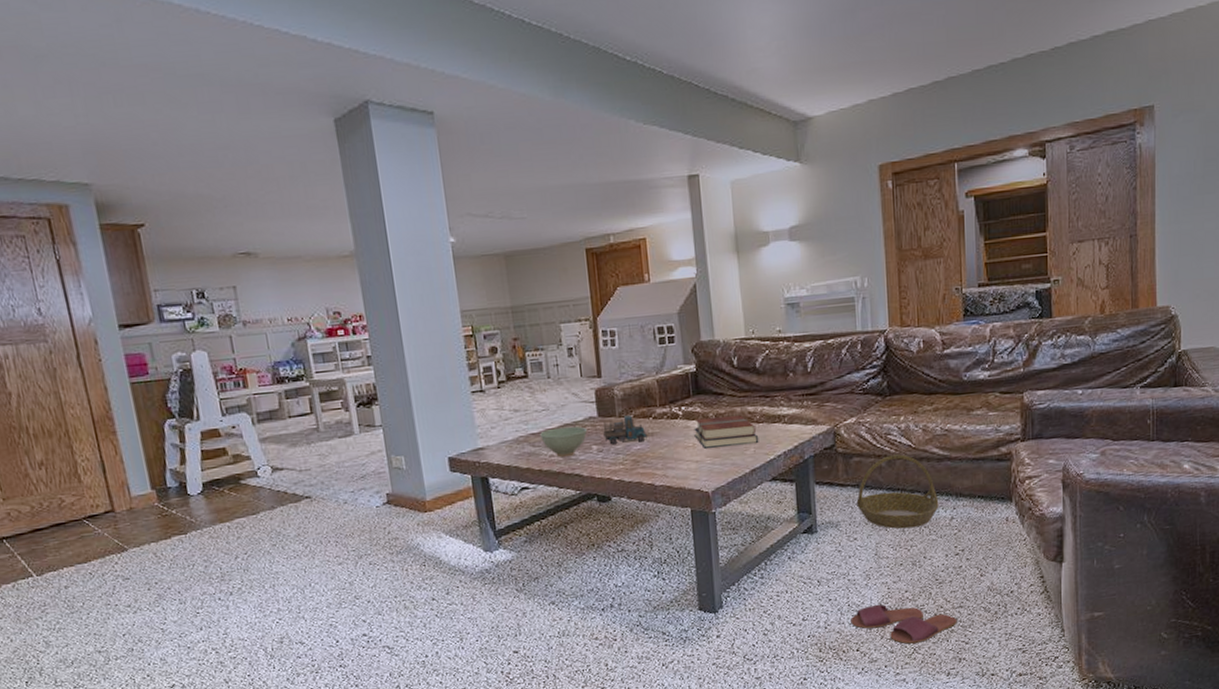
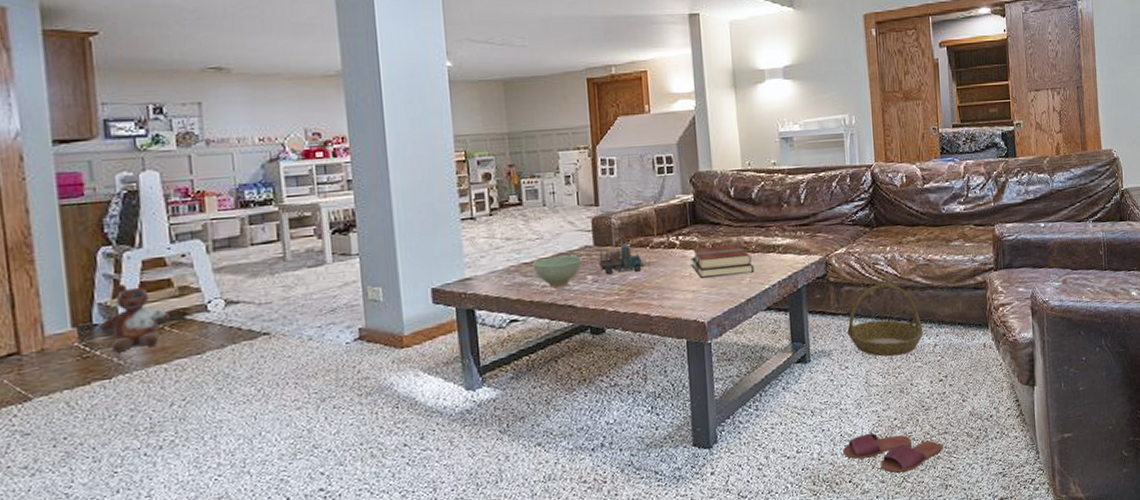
stuffed bear: none [173,449,229,512] -> present [99,281,171,353]

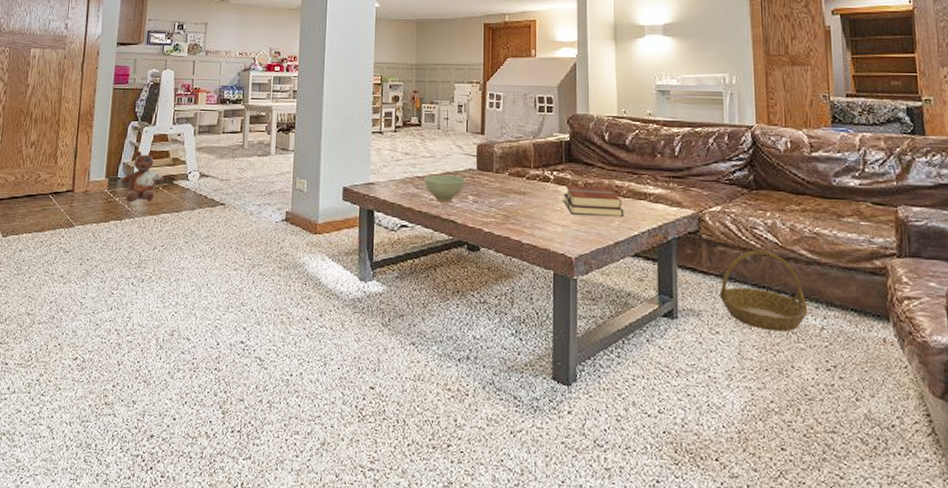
toy truck: present [598,244,645,275] -> none [480,172,520,199]
slippers: present [843,432,943,473] -> none [710,410,830,466]

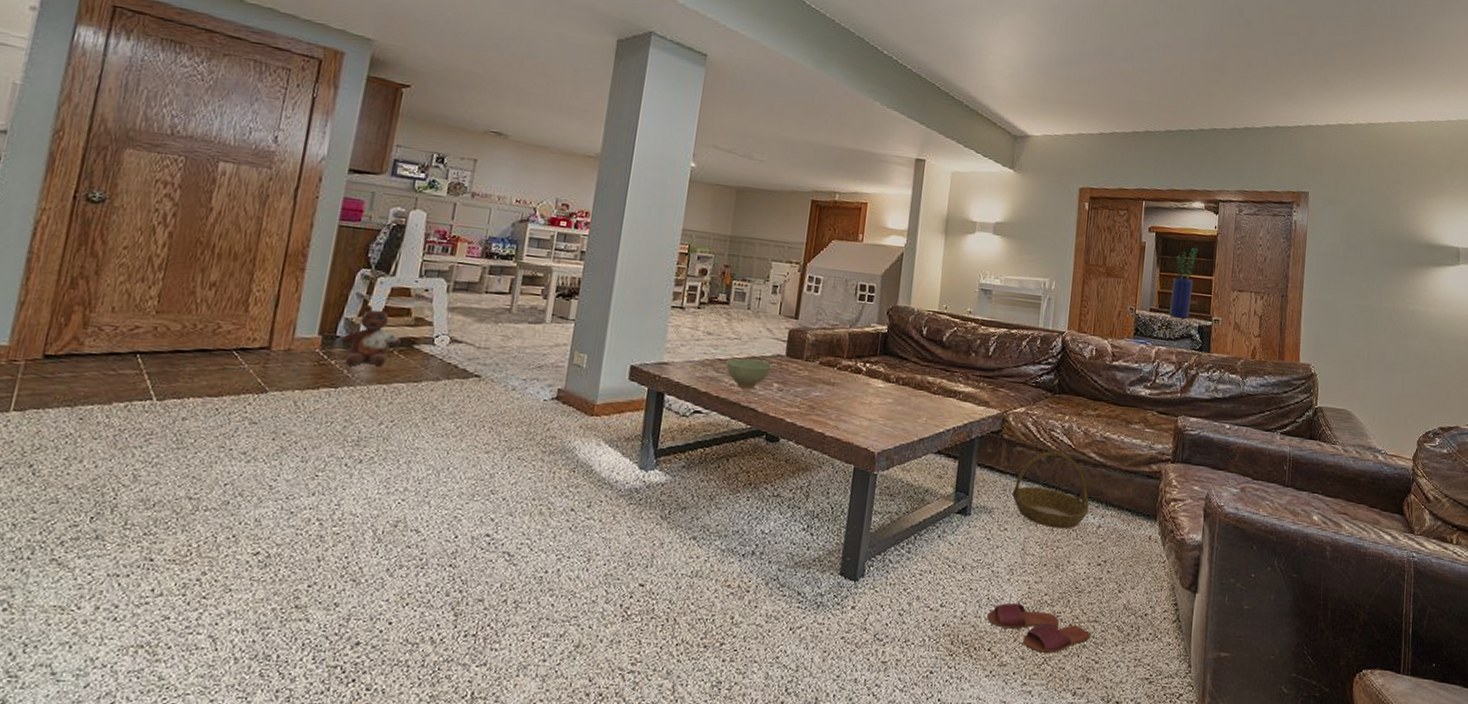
books: present [563,185,624,218] -> none [872,378,933,414]
slippers: none [710,410,830,466] -> present [987,602,1091,653]
vase: none [868,22,894,103] -> present [1169,244,1199,320]

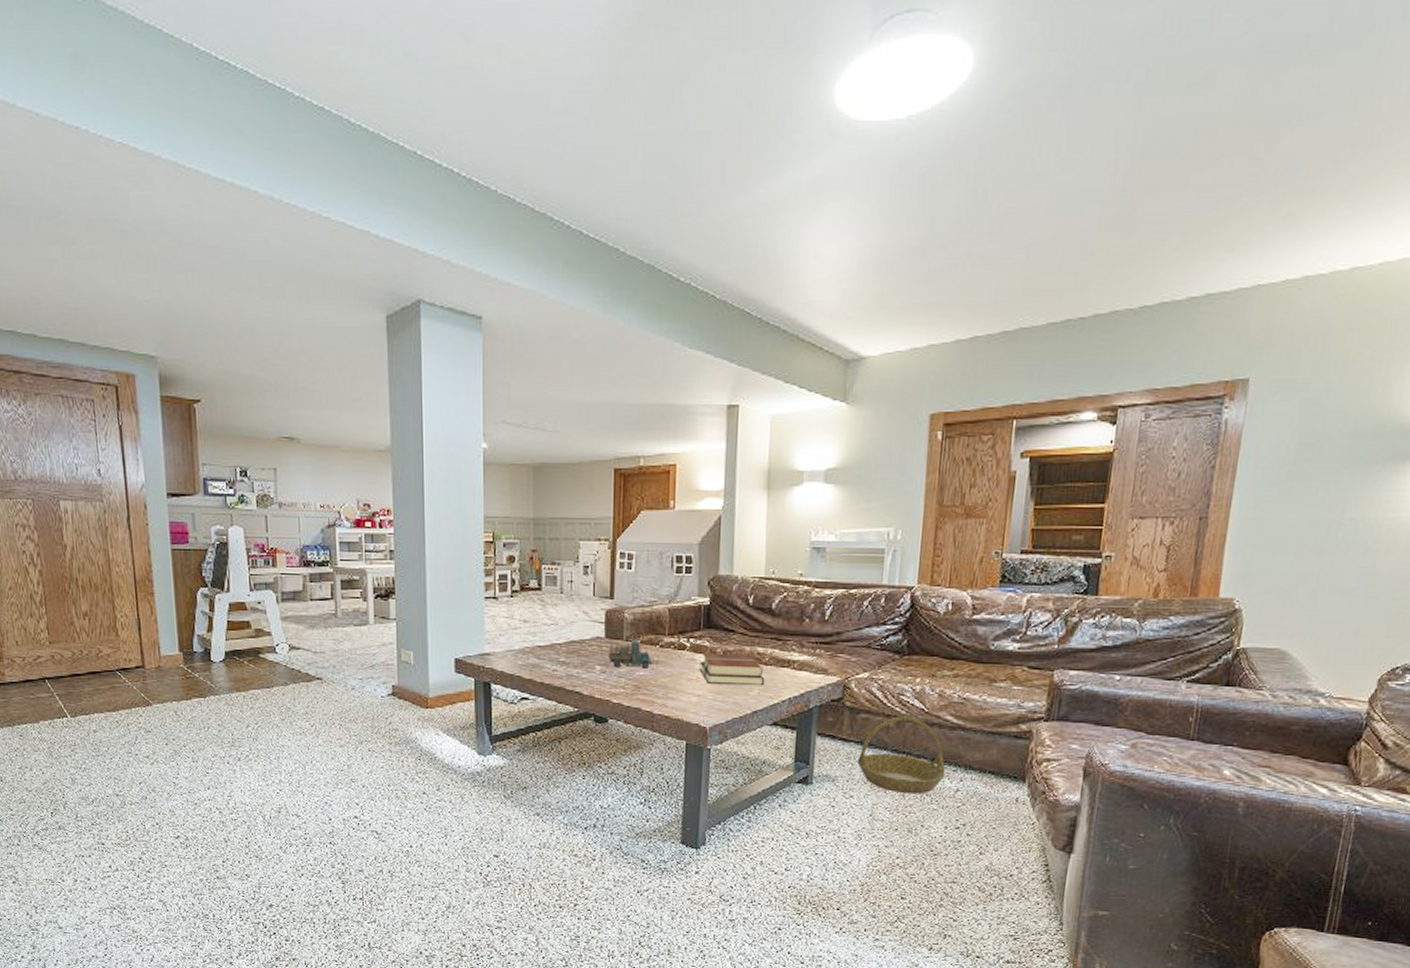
stuffed bear: present [340,304,402,367] -> none [198,620,249,677]
bowl: present [726,358,774,390] -> none [546,643,594,674]
toy truck: none [787,361,829,390] -> present [608,640,653,669]
books: none [872,378,933,414] -> present [699,652,765,686]
slippers: present [987,602,1091,653] -> none [835,866,948,912]
vase: present [1169,244,1199,320] -> none [1046,466,1087,560]

